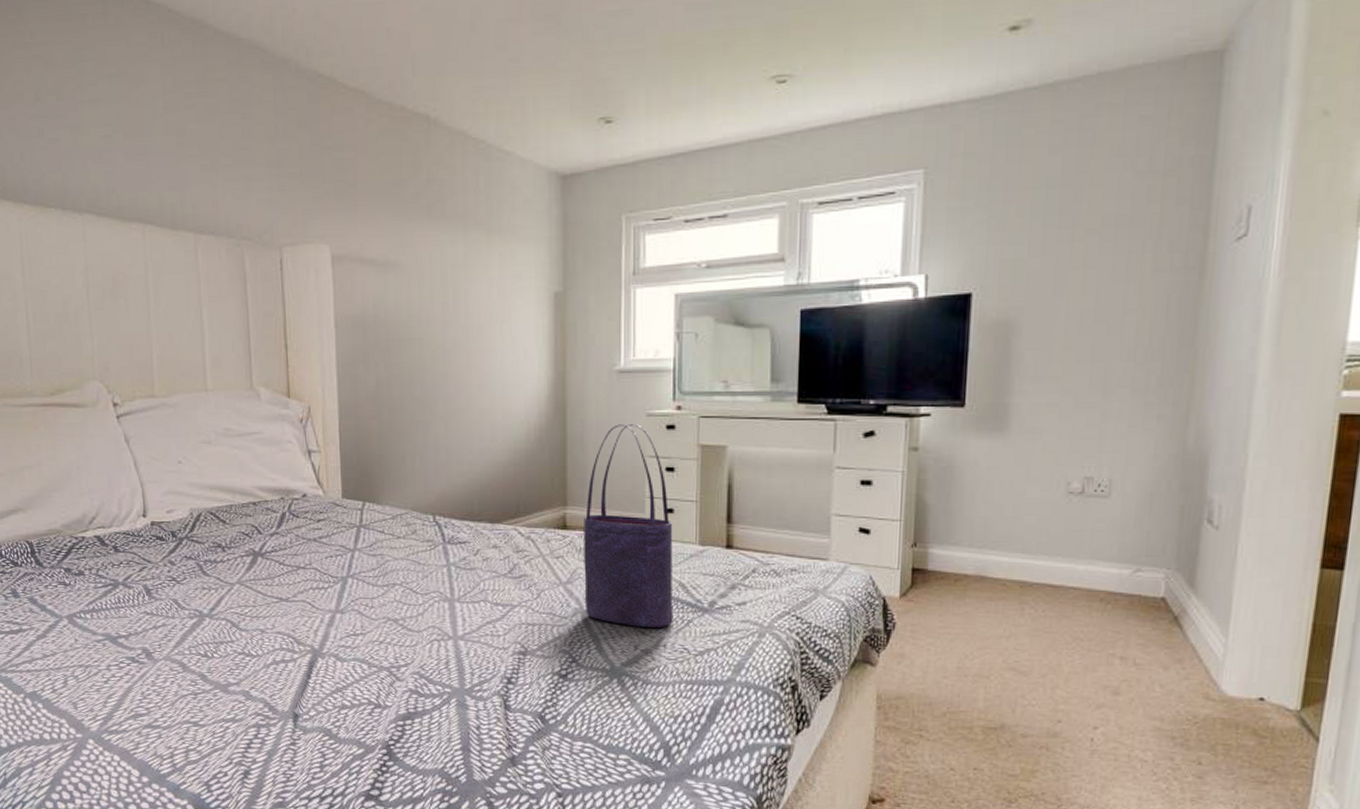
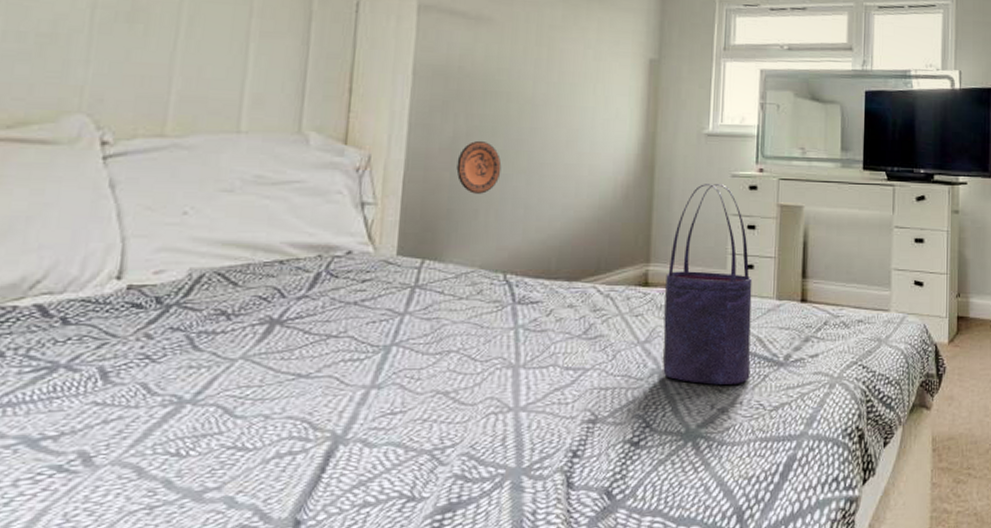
decorative plate: none [382,388,422,440] -> present [456,140,502,194]

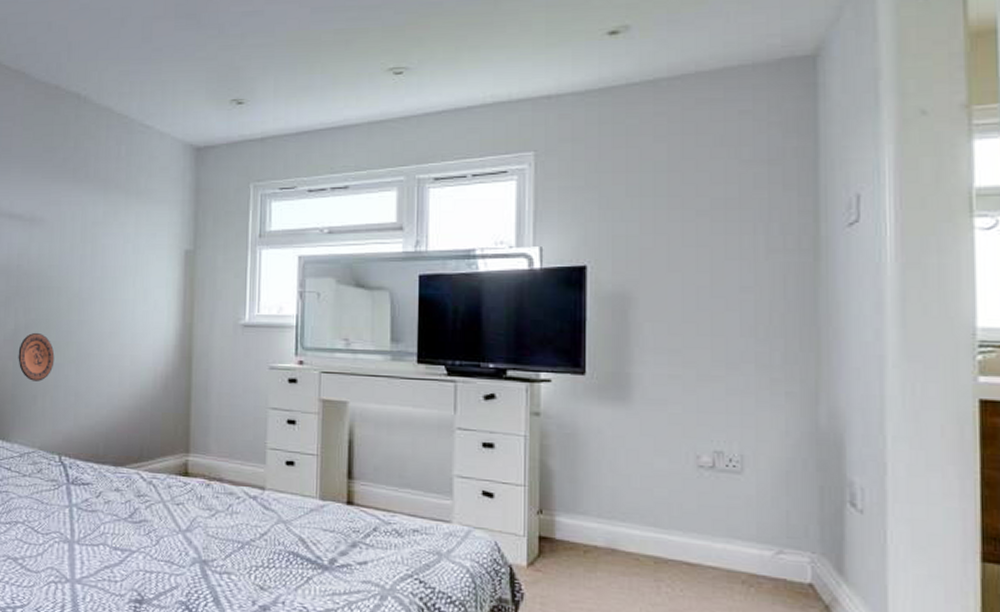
tote bag: present [662,184,753,385] -> none [203,376,293,583]

